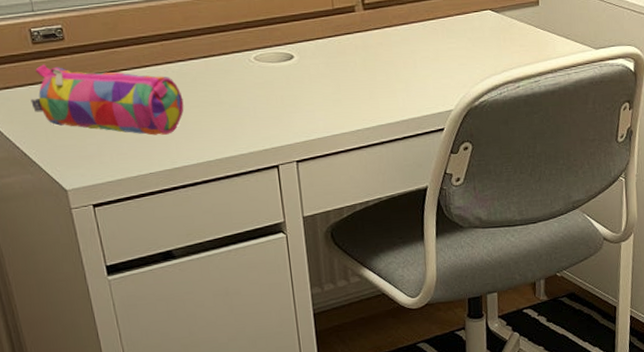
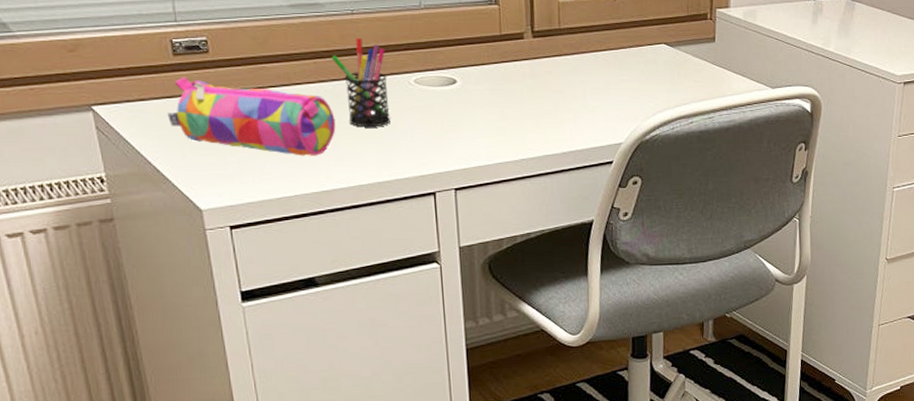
pen holder: none [176,19,234,106] -> present [331,38,390,128]

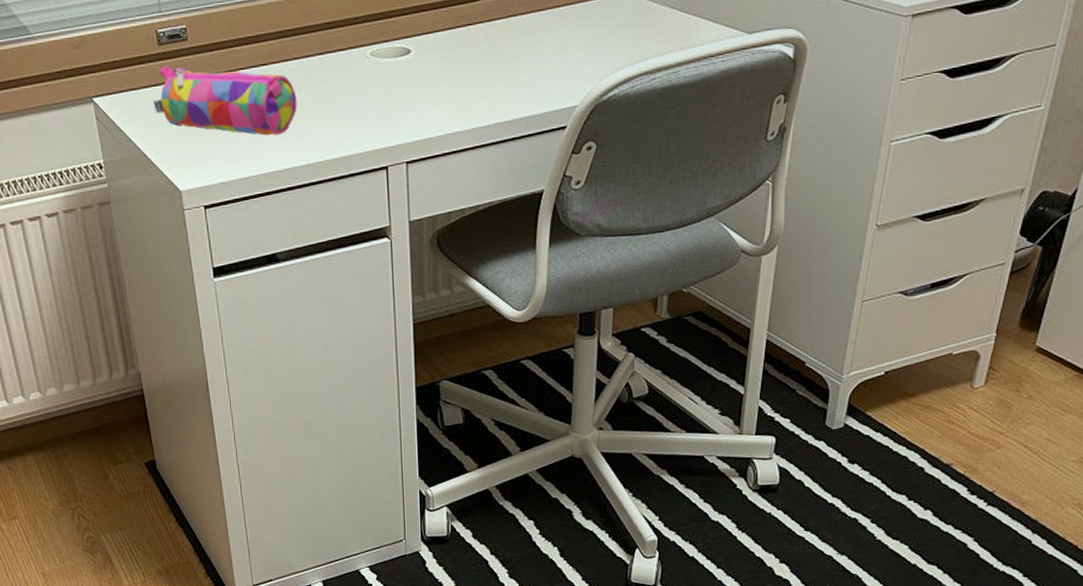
pen holder: present [331,38,390,128] -> none [294,14,347,104]

